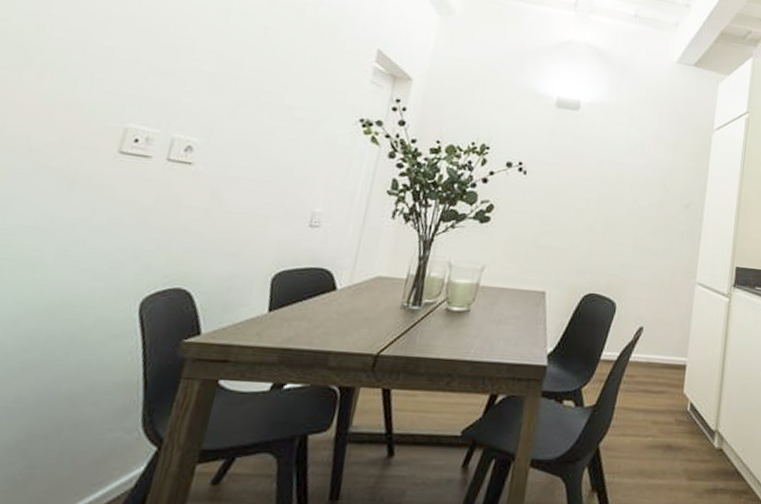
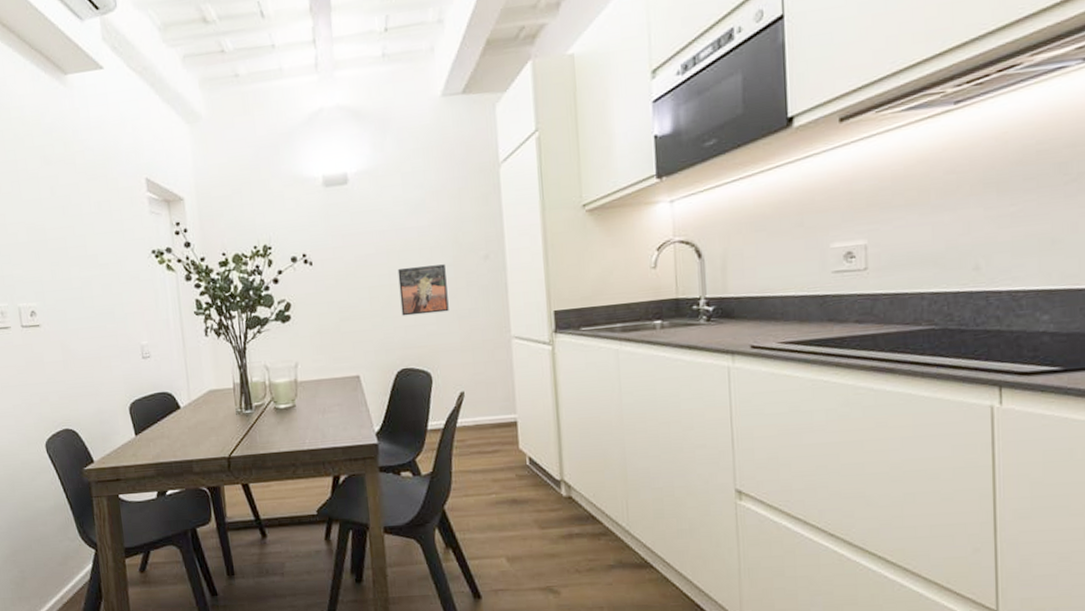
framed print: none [601,198,650,248] -> present [397,264,449,316]

